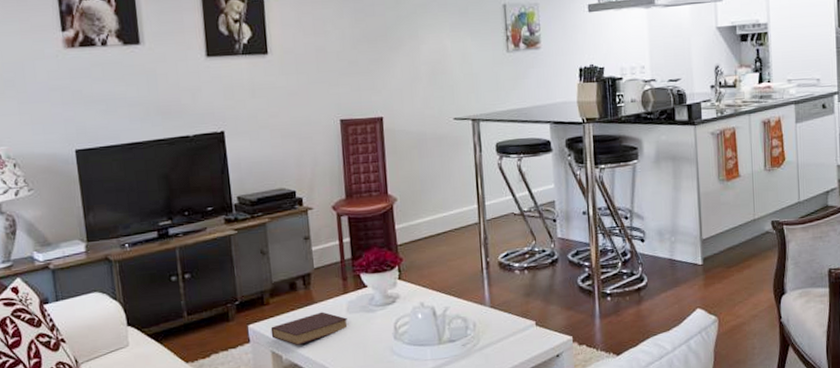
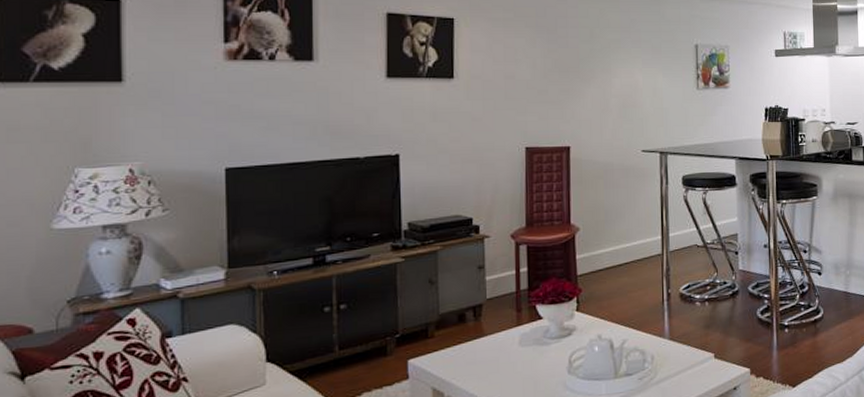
book: present [270,311,347,345] -> none [433,345,519,382]

